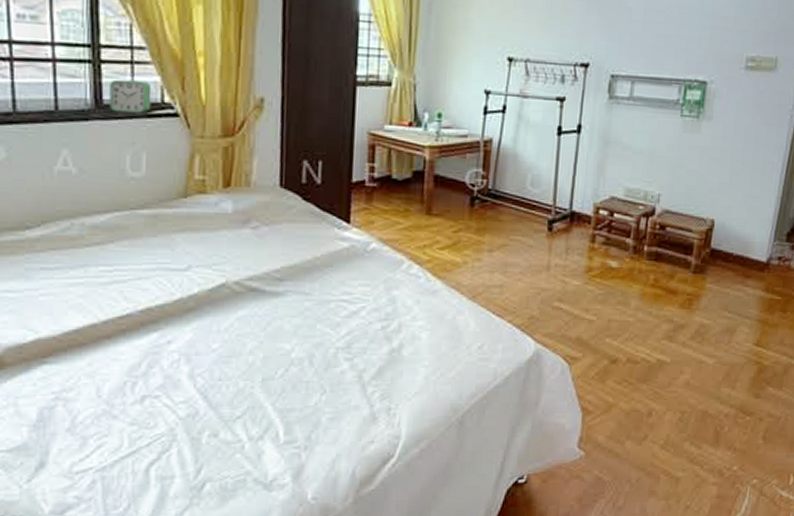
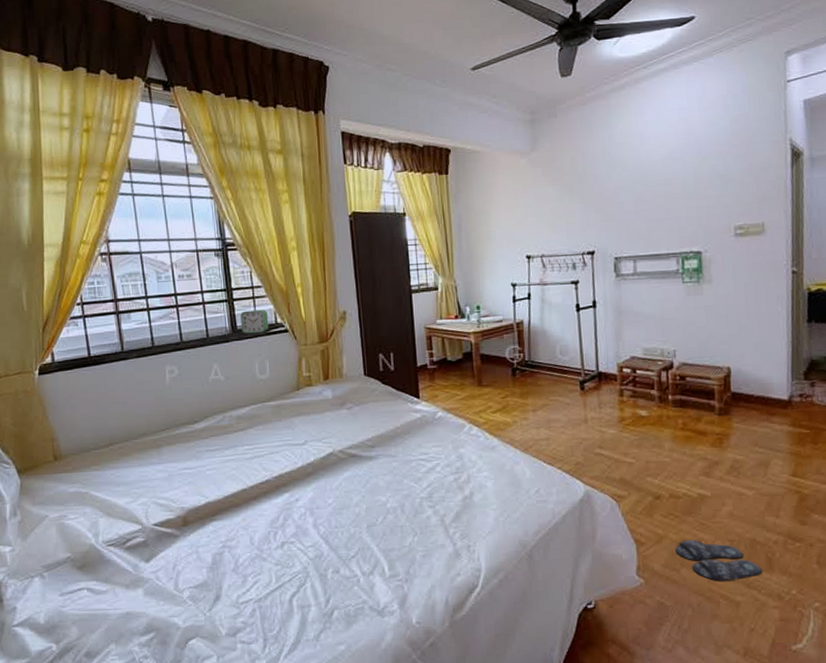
slippers: none [623,409,708,456] -> present [675,539,762,582]

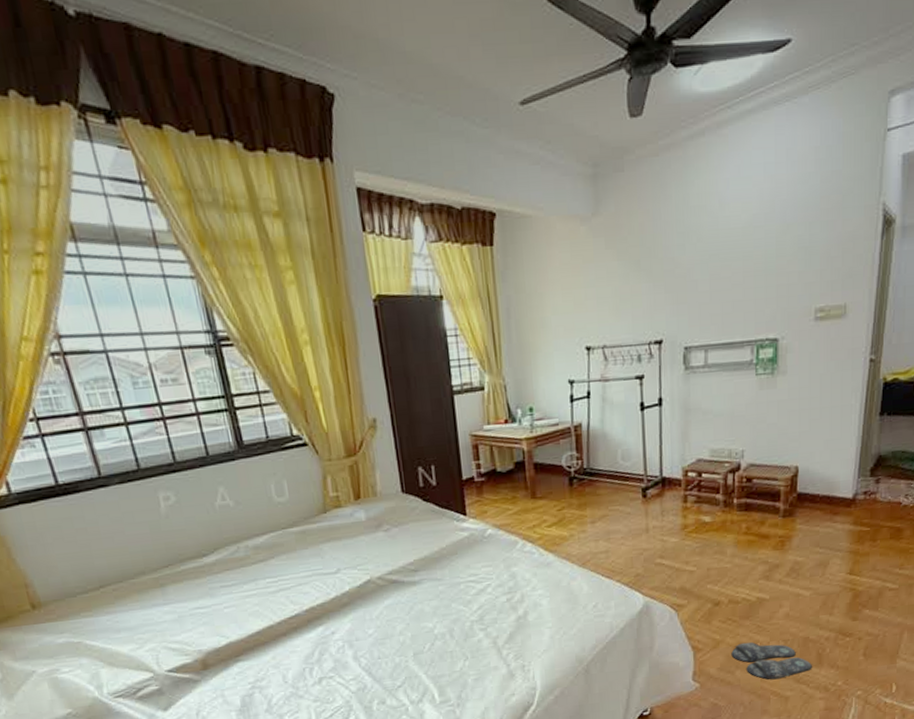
alarm clock: present [240,309,269,334] -> none [246,419,284,450]

